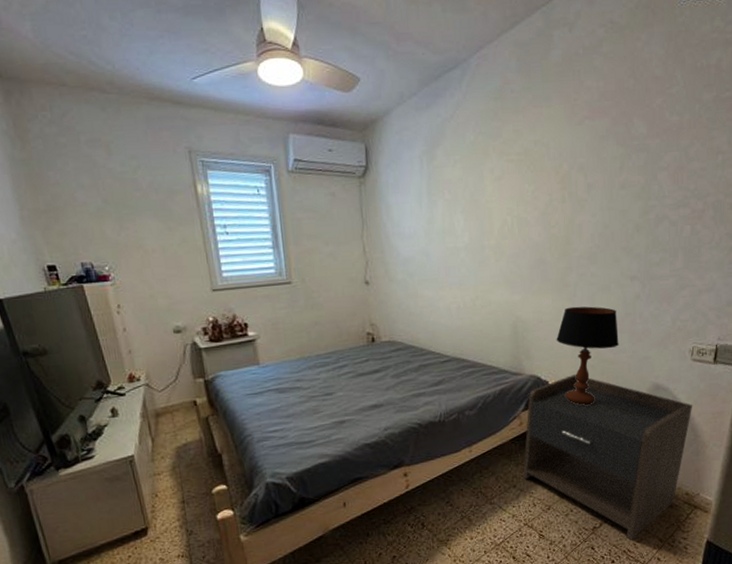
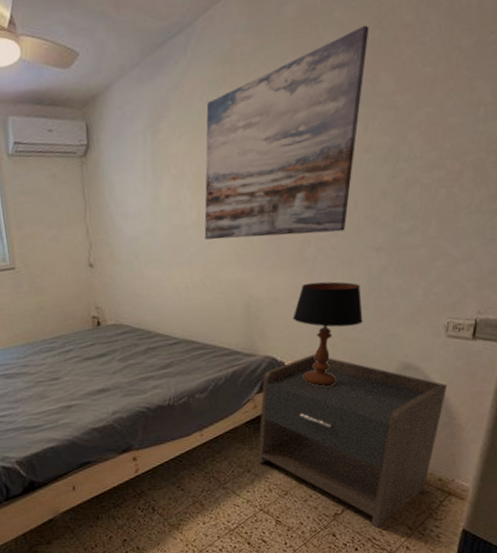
wall art: none [475,74,625,263] -> present [204,25,369,240]

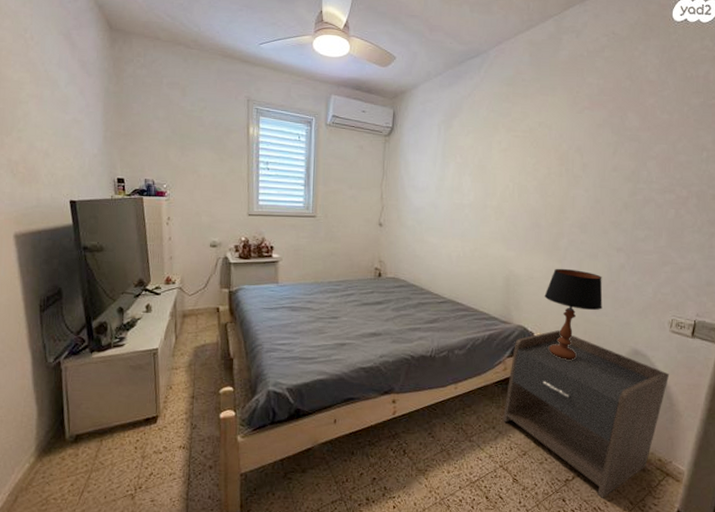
wall art: present [204,25,369,240] -> none [478,76,622,230]

